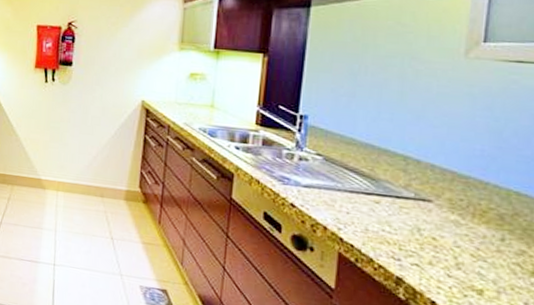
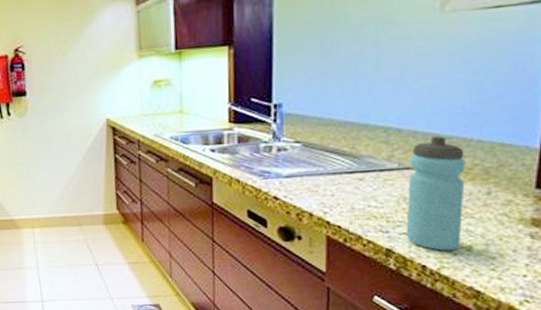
water bottle: none [417,173,481,292] -> present [406,136,466,251]

